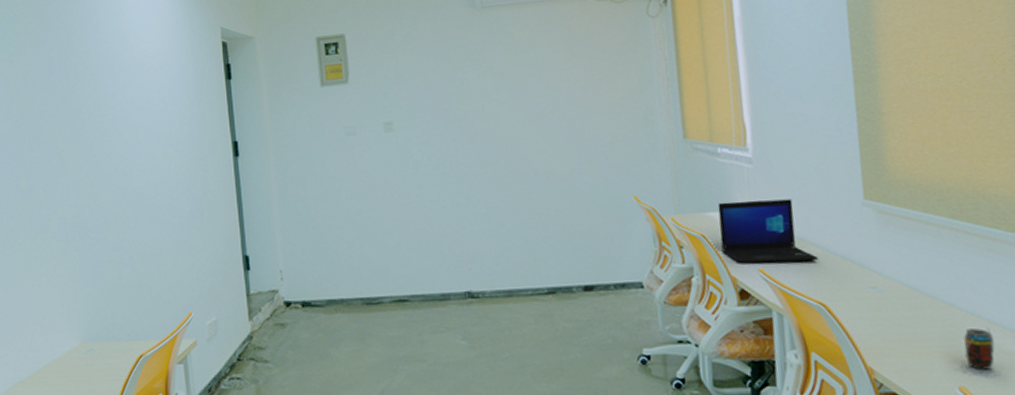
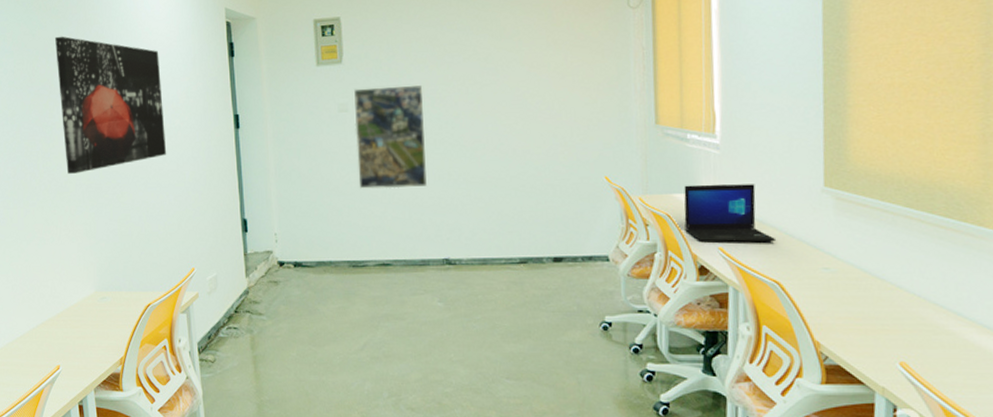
wall art: none [35,61,160,212] -> present [55,36,167,174]
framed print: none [362,104,444,218] -> present [354,85,427,189]
beverage can: present [963,328,995,370] -> none [908,310,938,348]

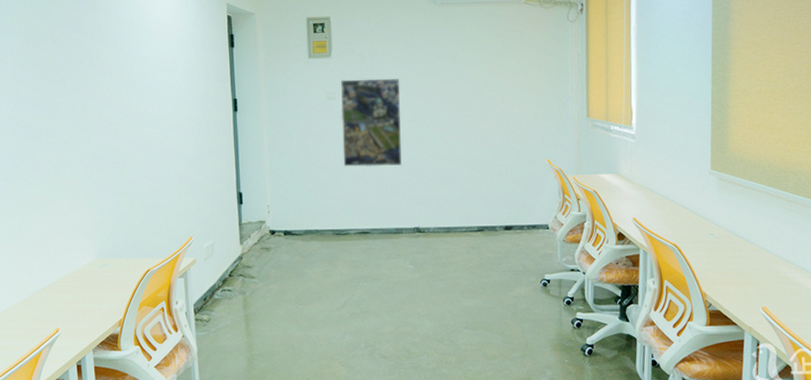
wall art: present [55,36,167,174] -> none [62,21,169,149]
laptop: present [684,184,777,243] -> none [607,166,676,214]

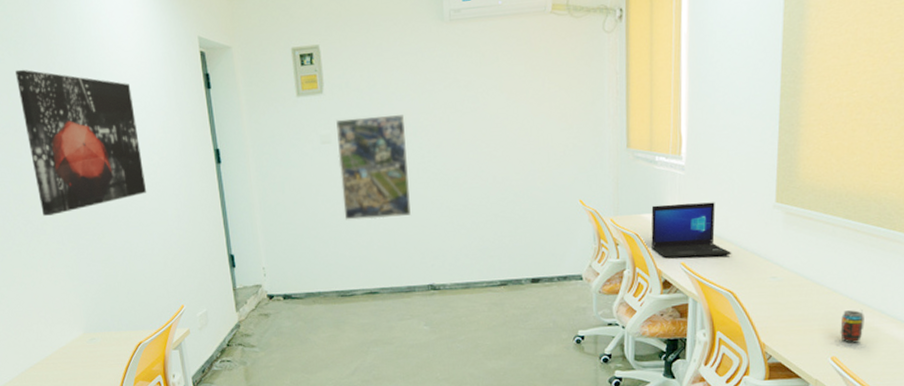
wall art: none [62,21,169,149] -> present [15,69,147,216]
laptop: none [607,166,676,214] -> present [651,202,732,259]
beverage can: none [768,266,789,296] -> present [840,310,864,343]

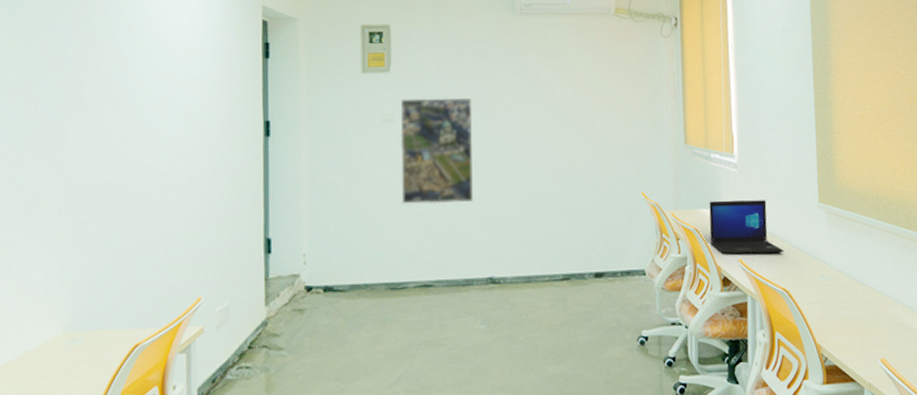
wall art: present [15,69,147,216] -> none [40,21,178,186]
beverage can: present [840,310,864,343] -> none [885,310,906,345]

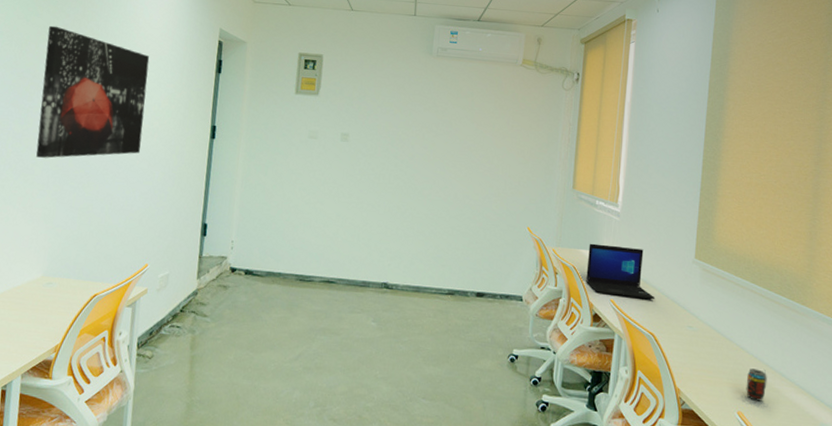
wall art: none [40,21,178,186] -> present [36,25,150,158]
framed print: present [400,97,473,204] -> none [316,120,386,215]
beverage can: none [885,310,906,345] -> present [746,368,767,402]

